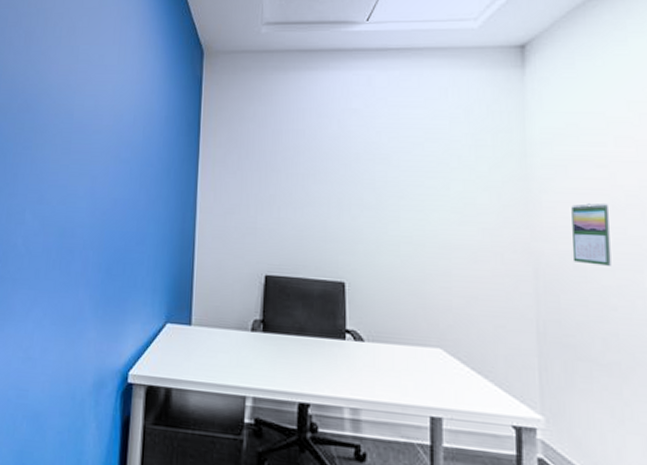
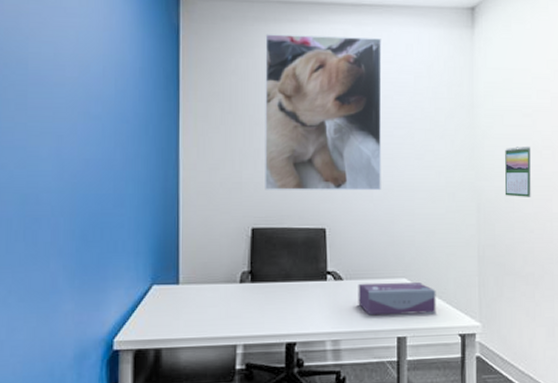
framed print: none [280,82,411,245] -> present [265,34,382,190]
tissue box: none [382,347,481,395] -> present [358,282,436,316]

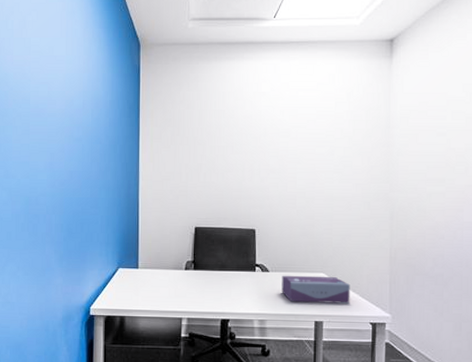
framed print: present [265,34,382,190] -> none [206,70,307,198]
calendar: present [504,147,531,197] -> none [417,162,443,207]

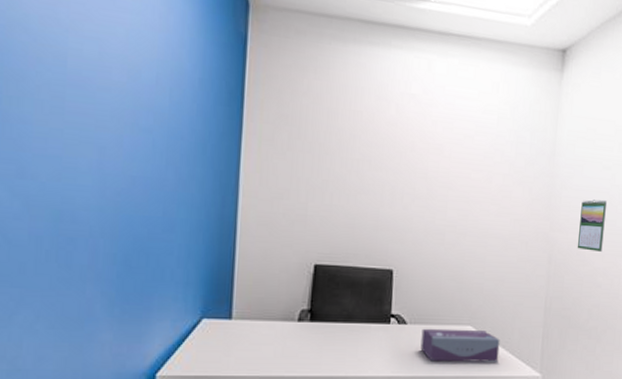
calendar: none [417,162,443,207] -> present [577,199,607,252]

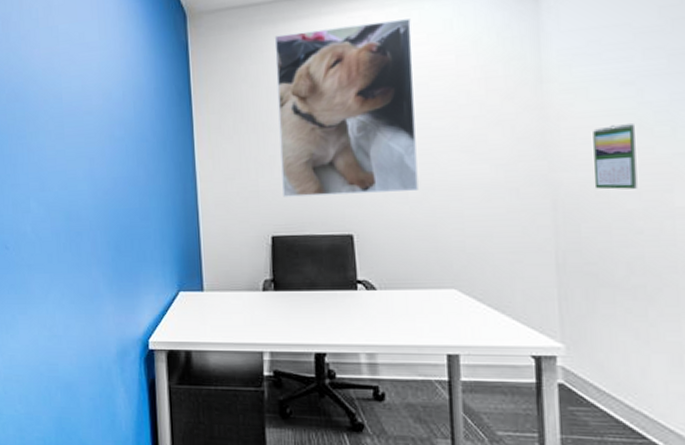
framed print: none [331,55,467,234] -> present [274,19,418,197]
tissue box: present [420,328,500,362] -> none [395,293,499,330]

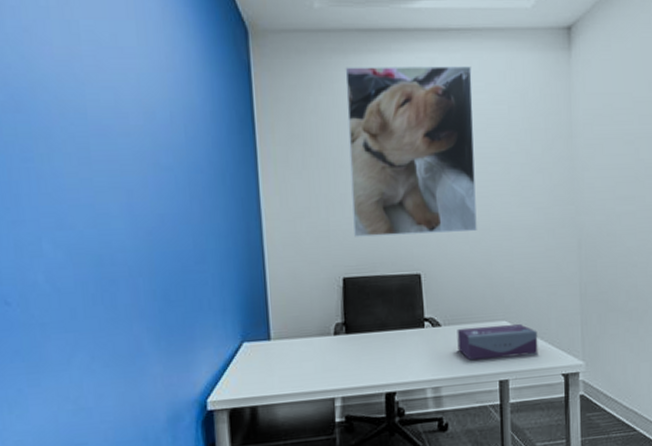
tissue box: none [395,293,499,330] -> present [457,324,538,361]
calendar: present [593,124,637,190] -> none [606,177,634,231]

